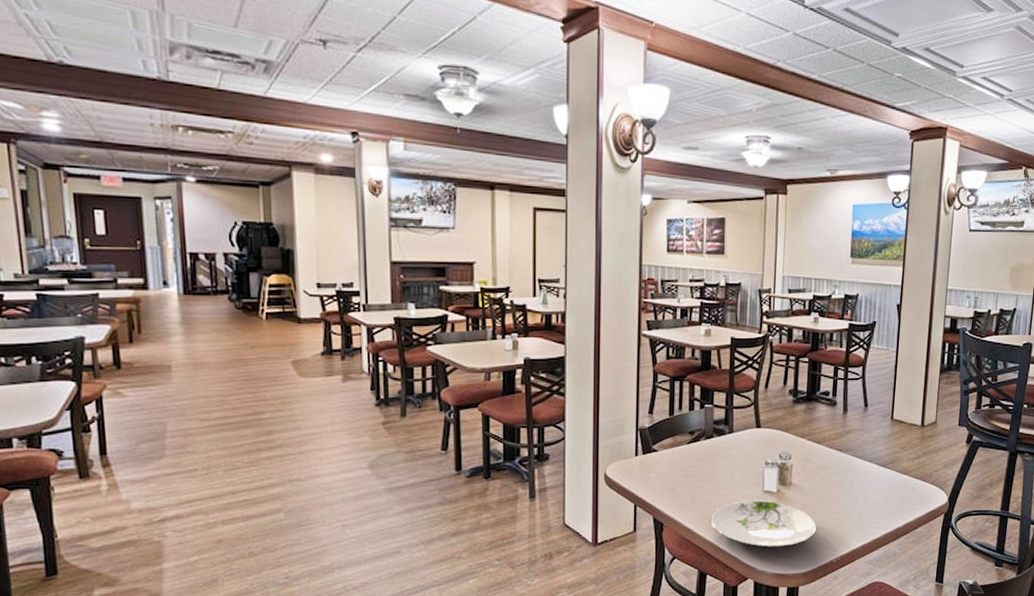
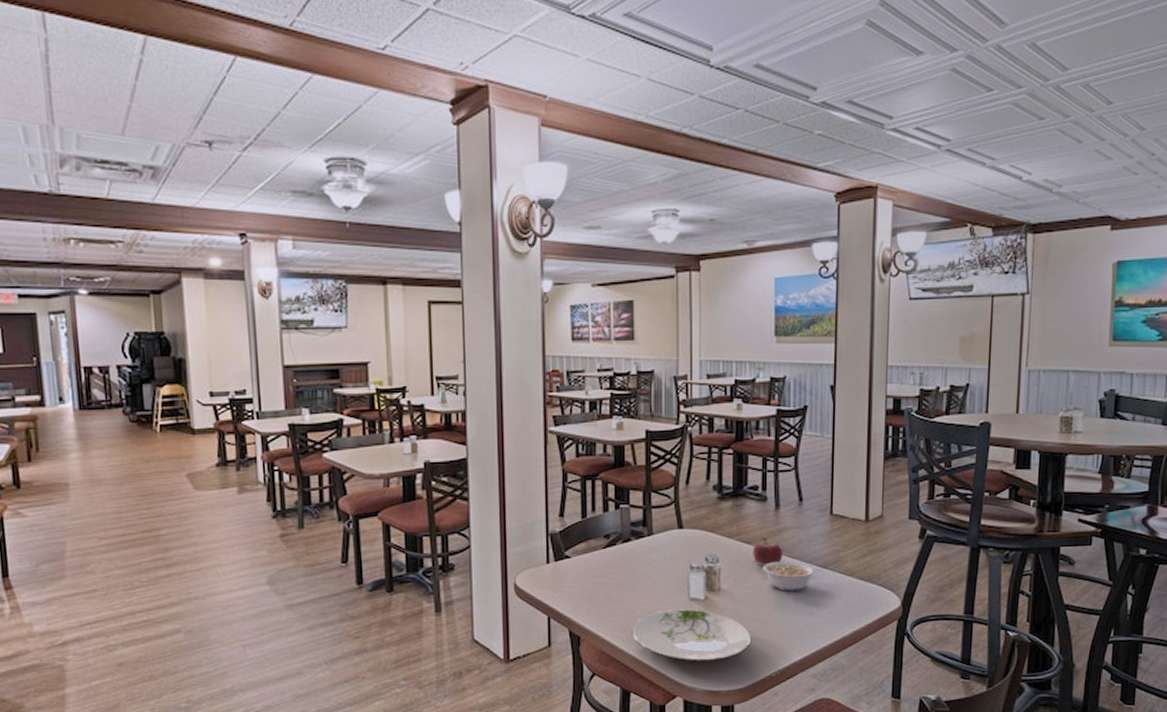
legume: none [821,458,875,487] -> present [753,560,815,592]
fruit: none [822,438,849,464] -> present [753,538,783,567]

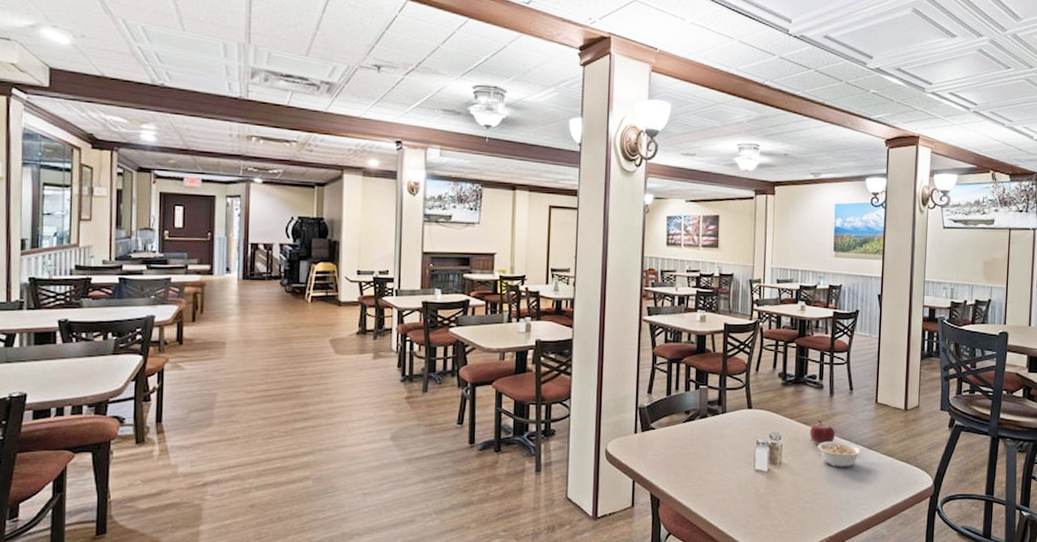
plate: present [632,609,752,662] -> none [704,479,807,526]

